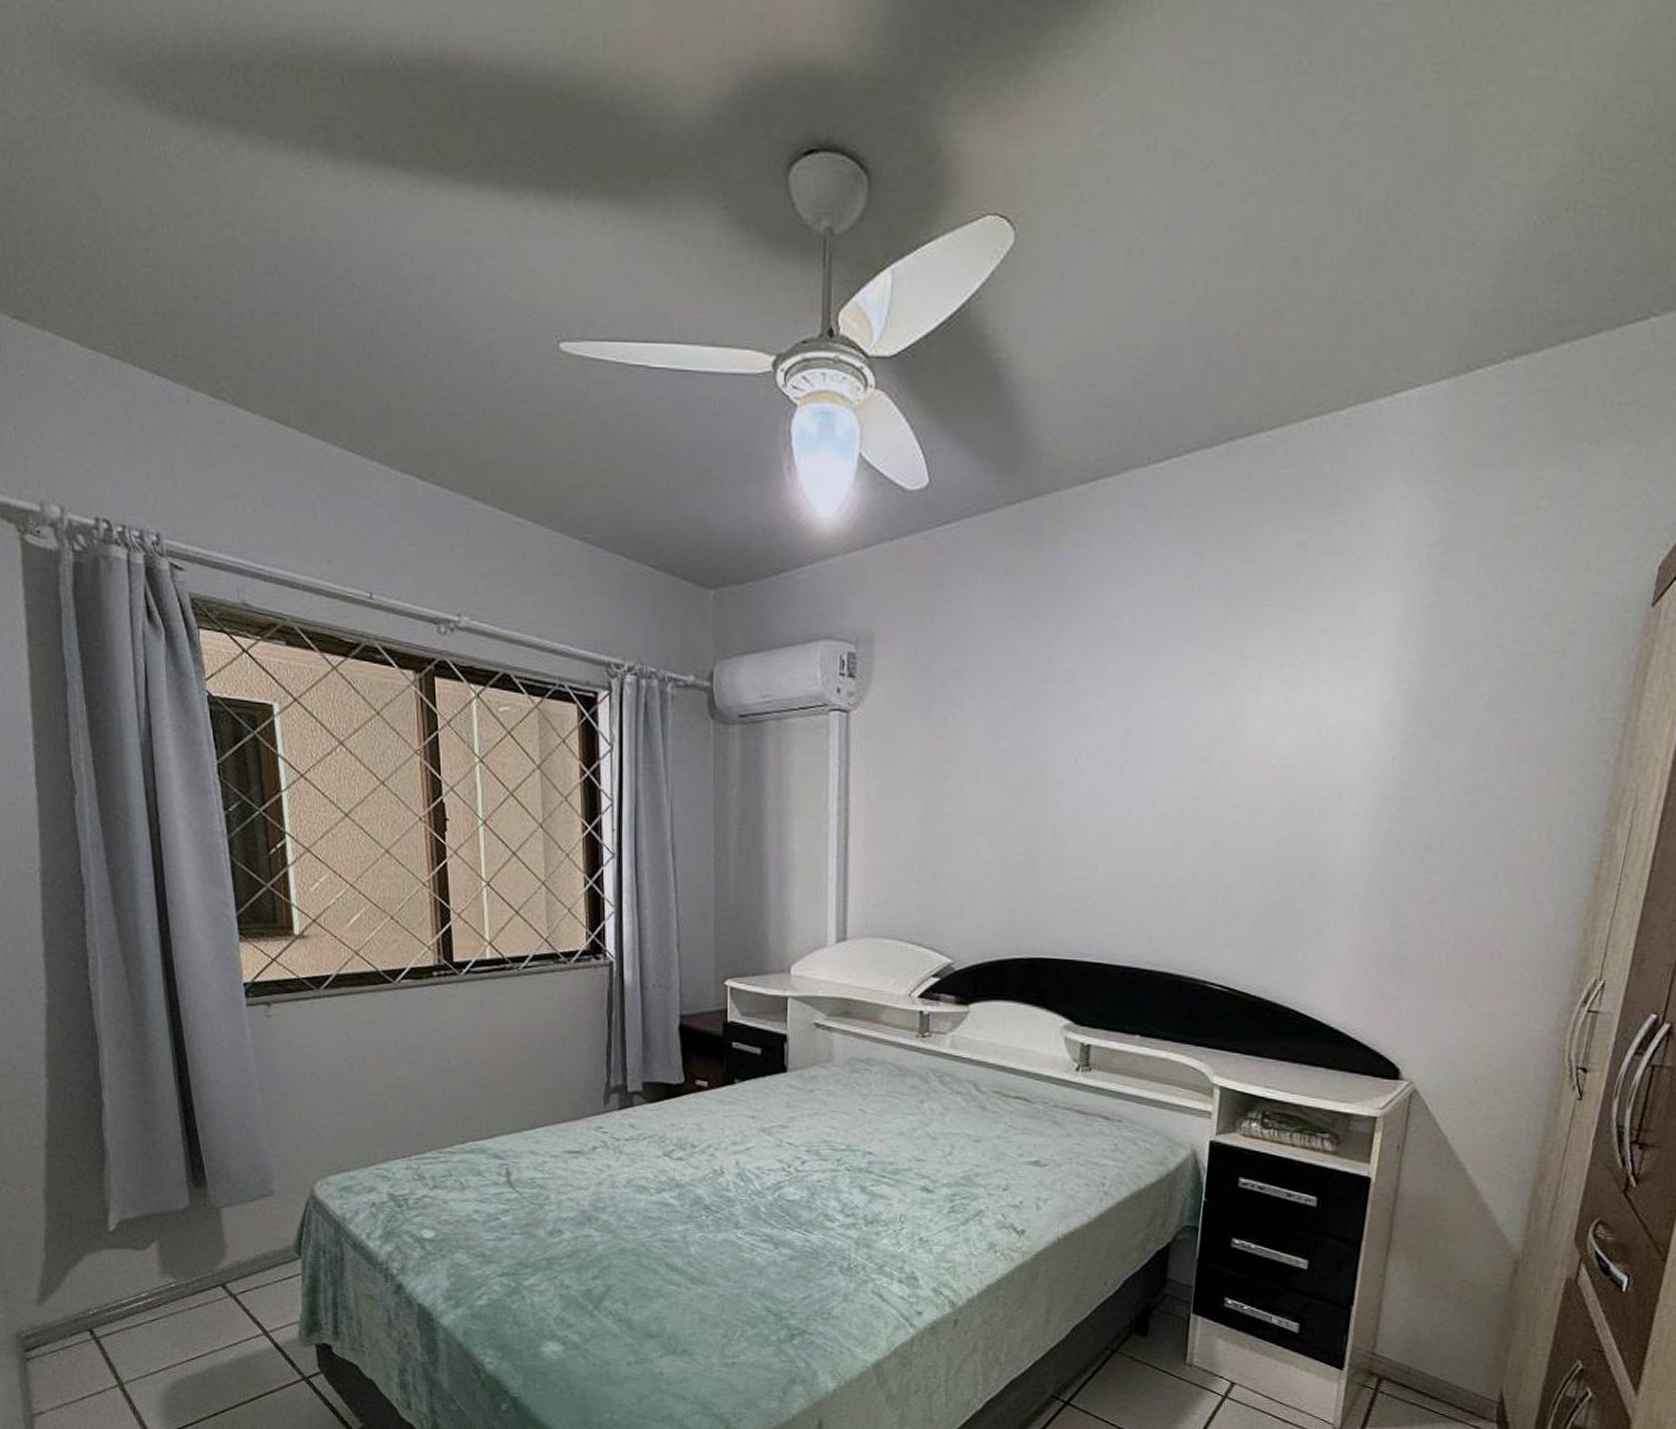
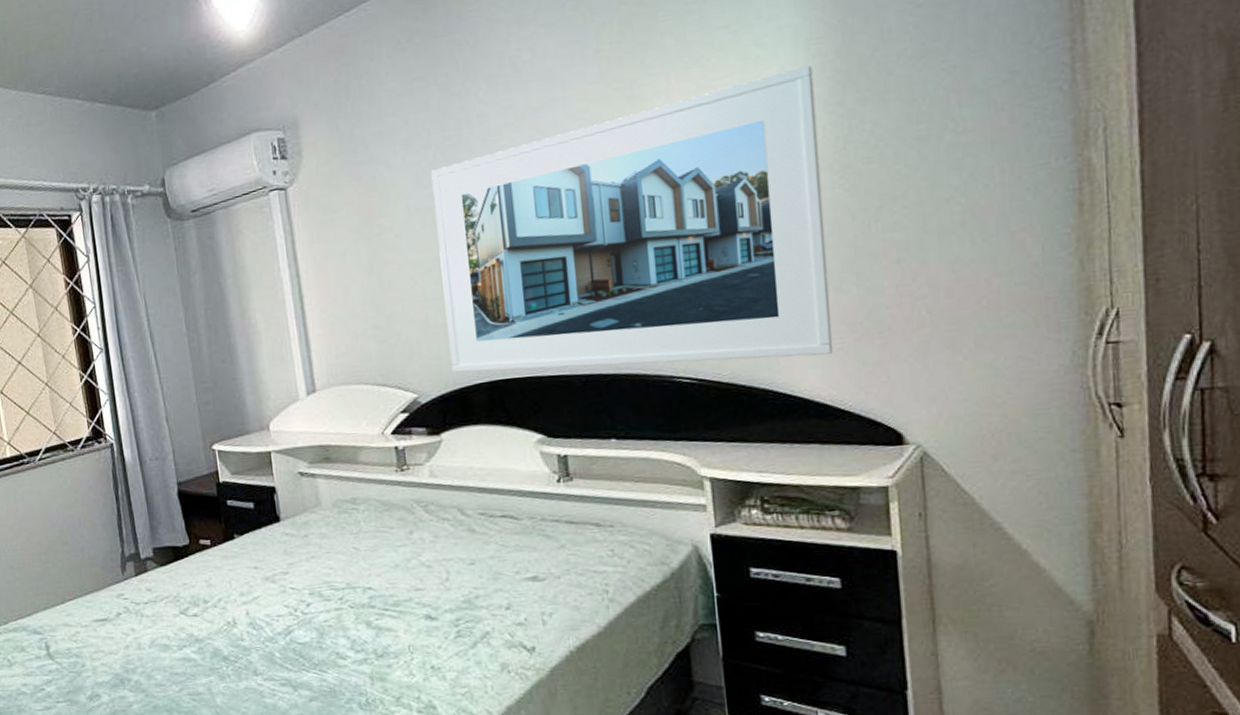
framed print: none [991,689,1397,984] -> present [431,65,834,373]

